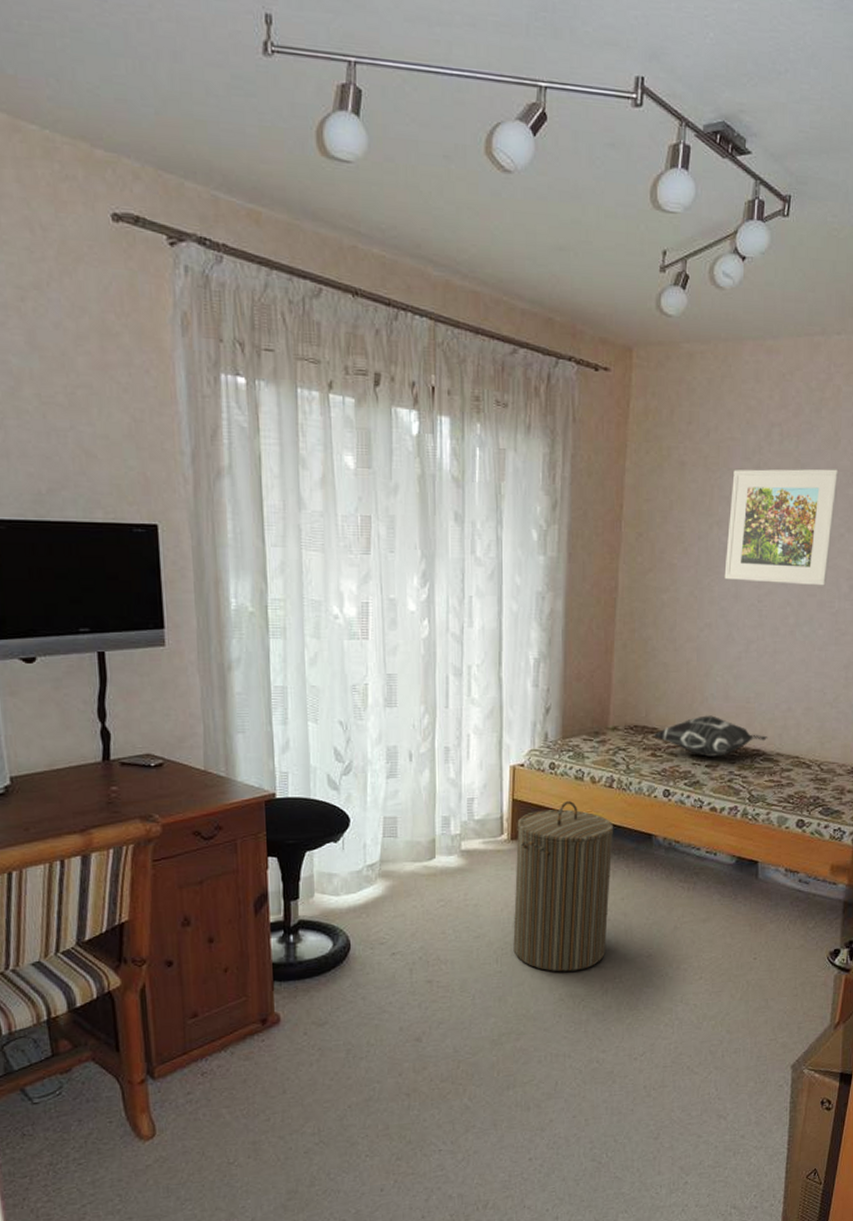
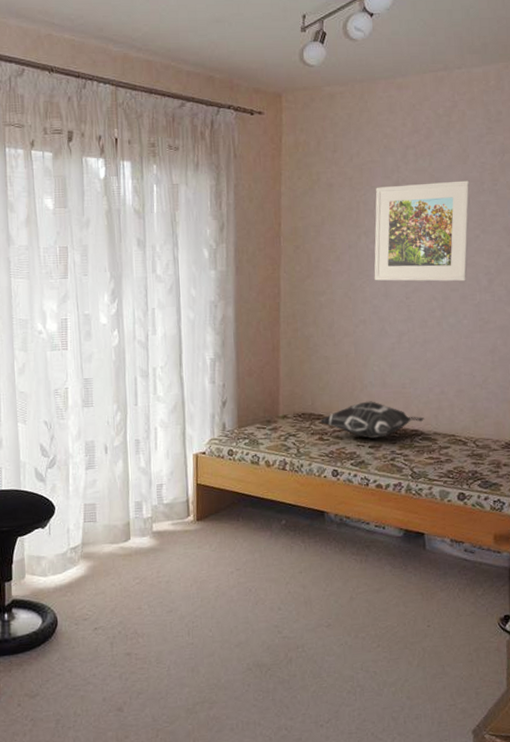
laundry hamper: present [513,800,614,972] -> none [201,483,289,643]

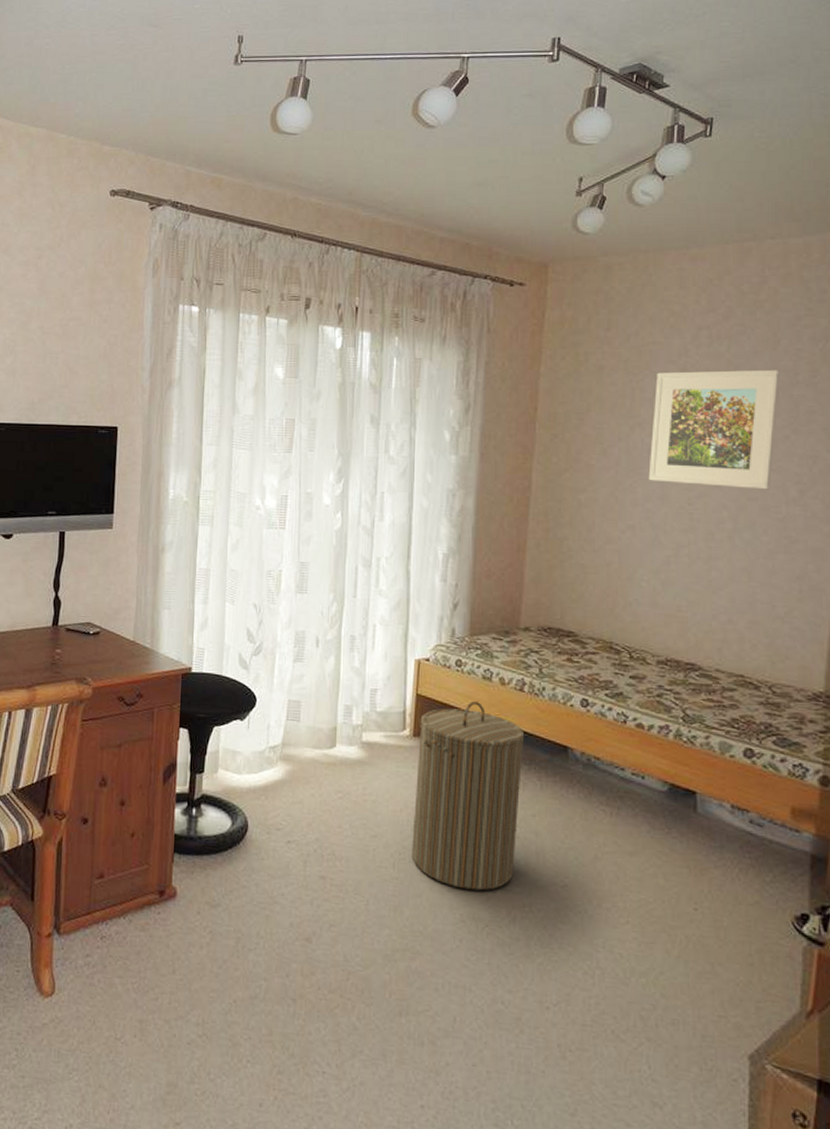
laundry hamper: none [201,483,289,643] -> present [411,700,525,891]
decorative pillow: present [319,401,425,439] -> none [569,622,705,668]

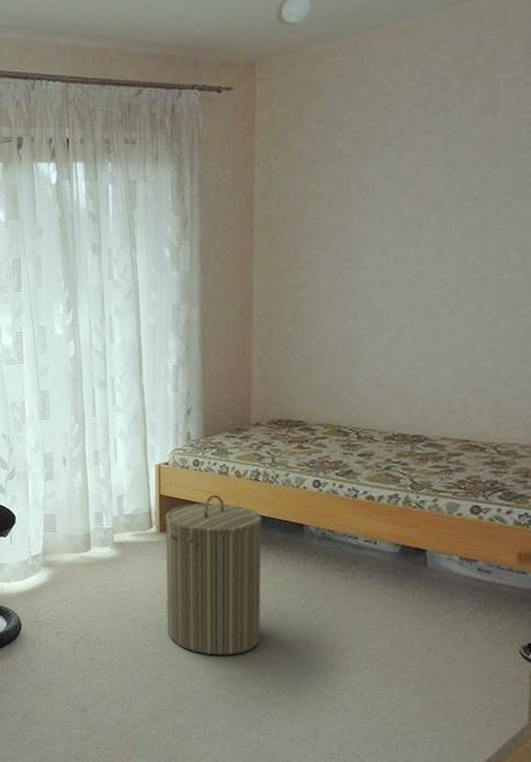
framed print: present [648,369,780,490] -> none [368,135,500,268]

